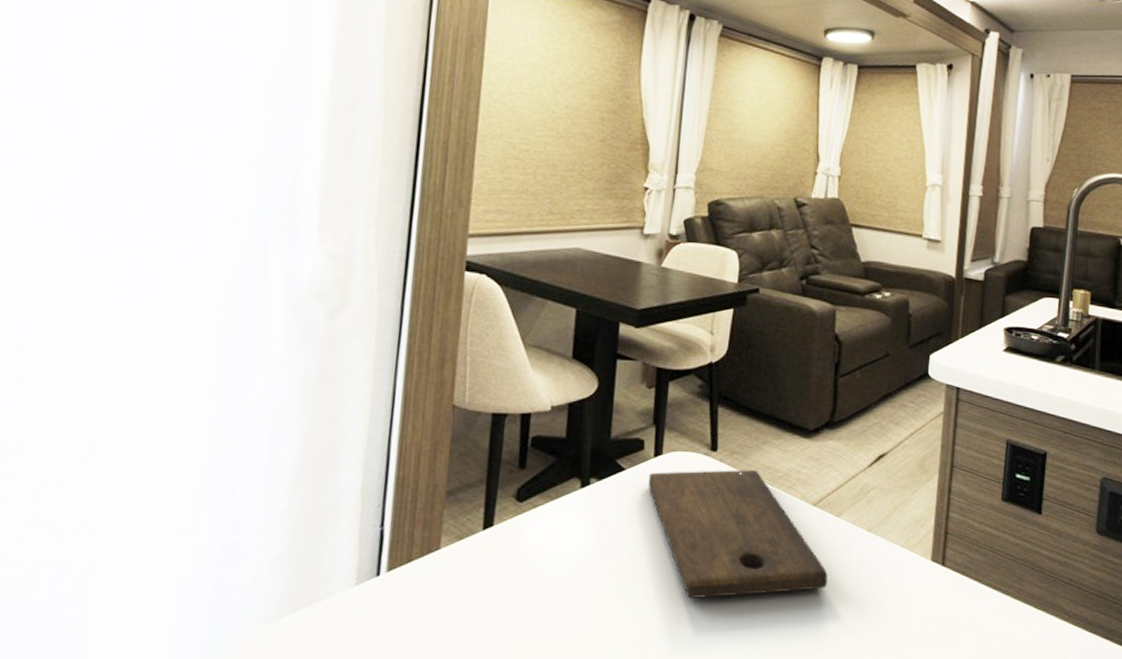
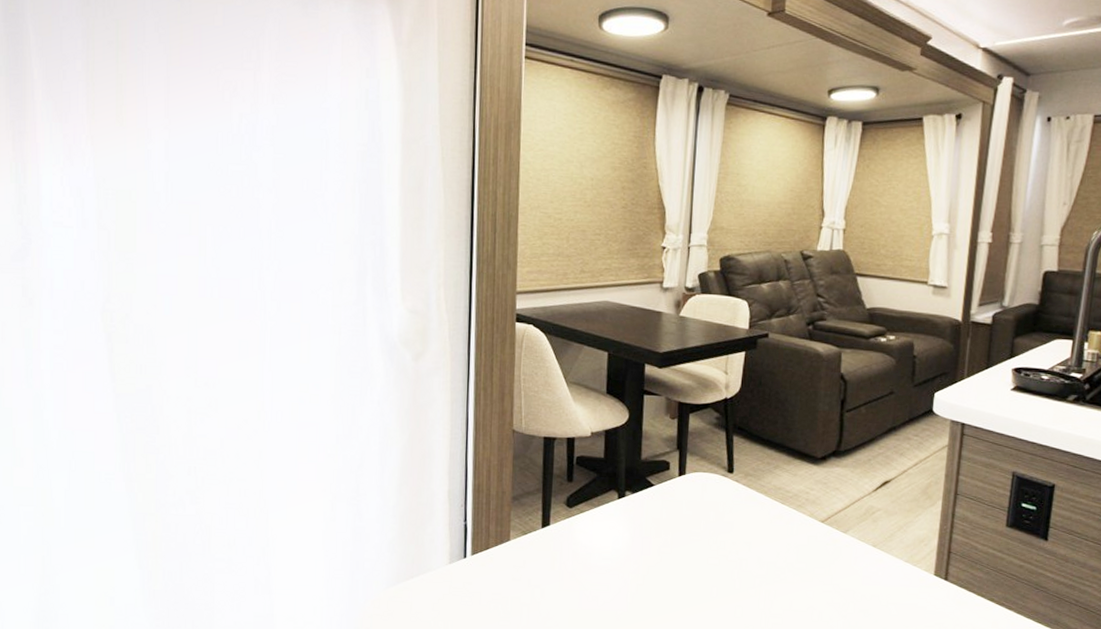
cutting board: present [648,470,828,598] -> none [674,488,835,593]

